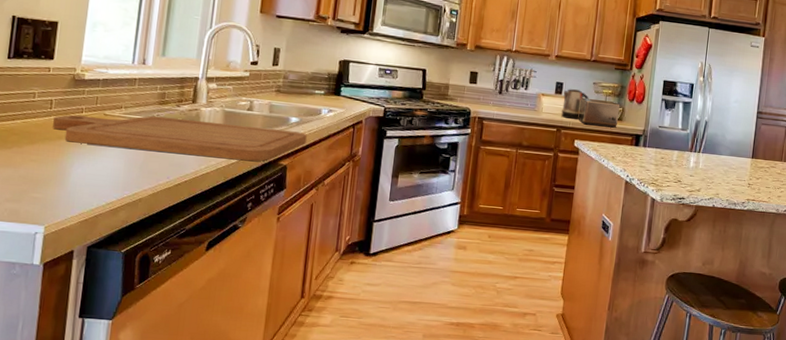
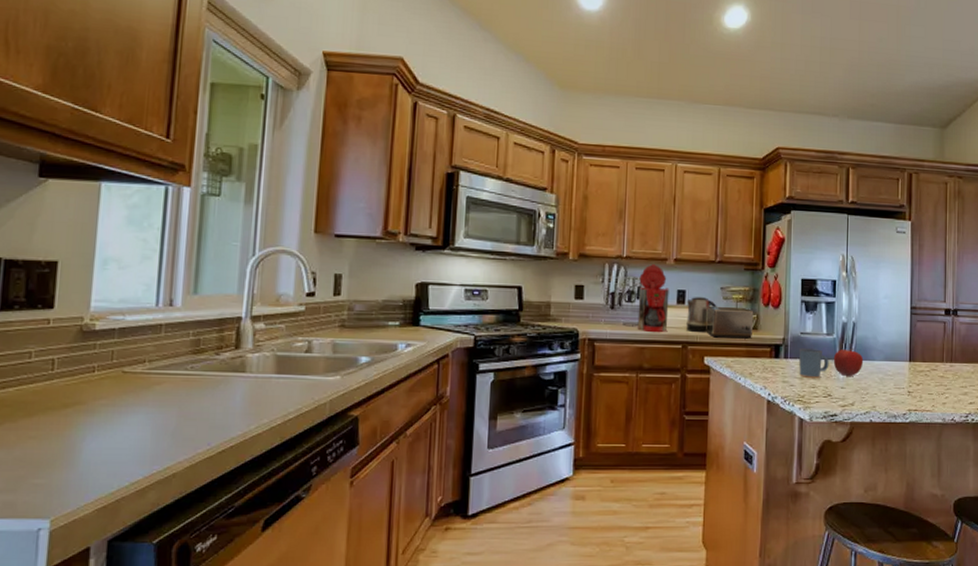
chopping board: present [53,114,307,162] -> none [56,368,381,415]
coffee maker: none [508,59,550,117] -> present [623,264,669,333]
mug: none [655,139,682,166] -> present [798,348,829,378]
fruit: none [685,142,712,167] -> present [833,347,864,376]

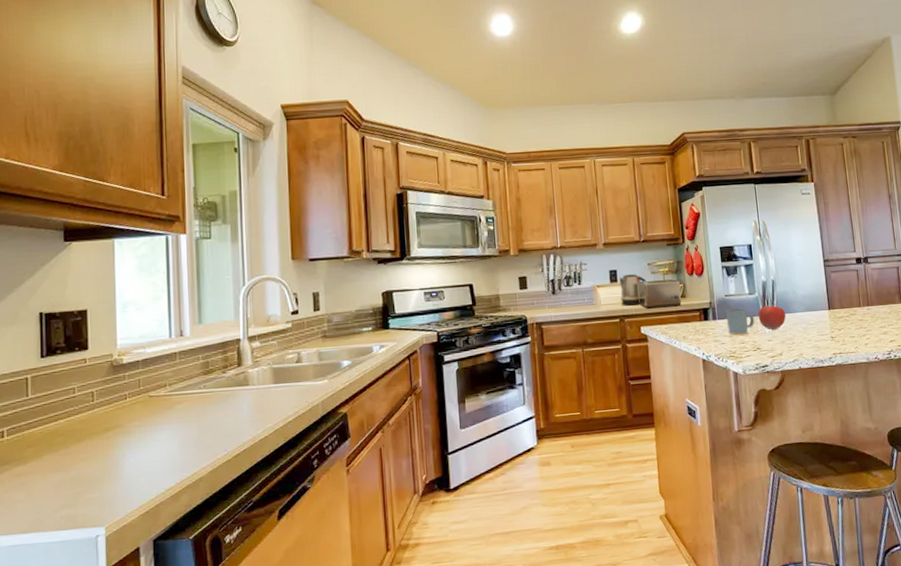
coffee maker: present [623,264,669,333] -> none [564,250,605,311]

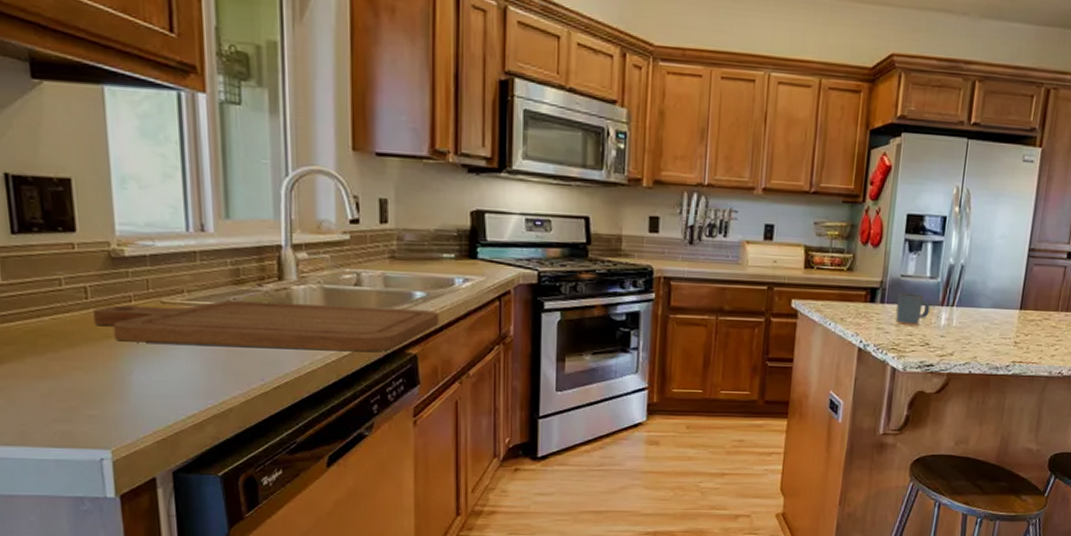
chopping board: none [98,374,363,433] -> present [93,300,439,353]
kettle: present [619,273,647,306] -> none [773,231,809,272]
toaster: present [638,279,682,309] -> none [795,244,850,281]
fruit: present [758,303,786,330] -> none [934,293,969,324]

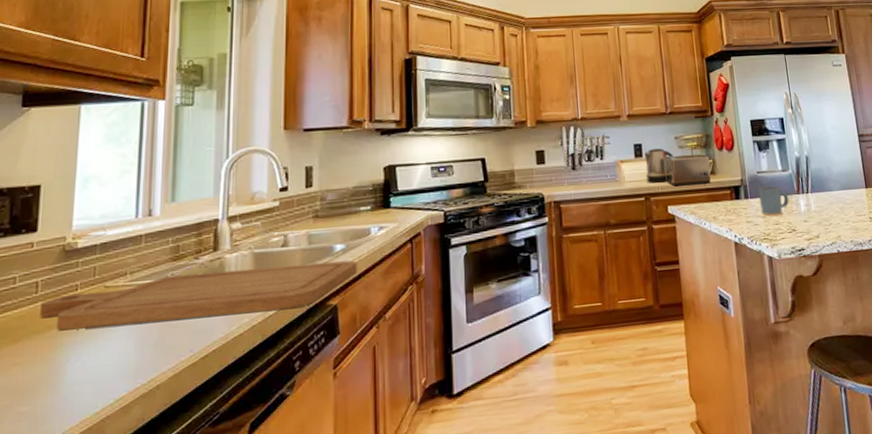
kettle: none [773,231,809,272] -> present [644,147,674,183]
toaster: none [795,244,850,281] -> present [665,154,711,187]

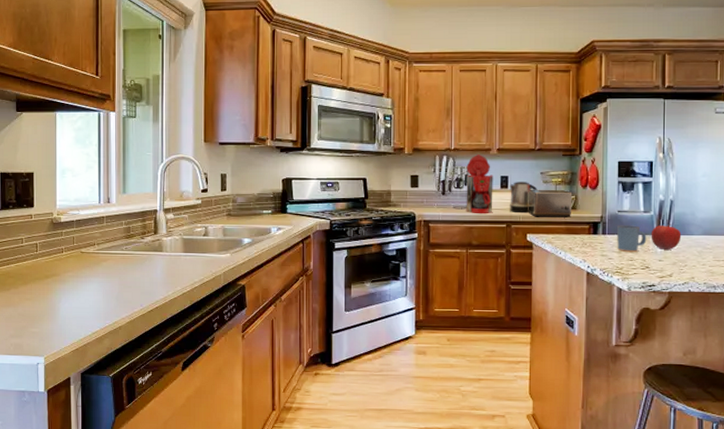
chopping board: present [40,260,357,331] -> none [40,249,260,284]
coffee maker: none [585,122,629,189] -> present [453,155,493,214]
fruit: none [792,180,822,210] -> present [651,223,682,250]

